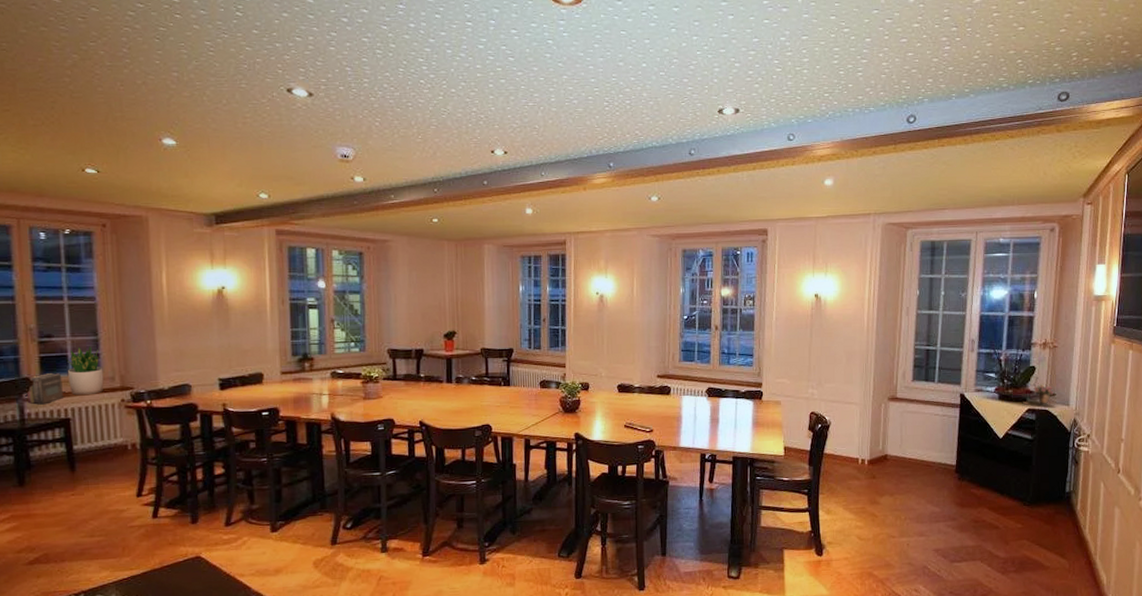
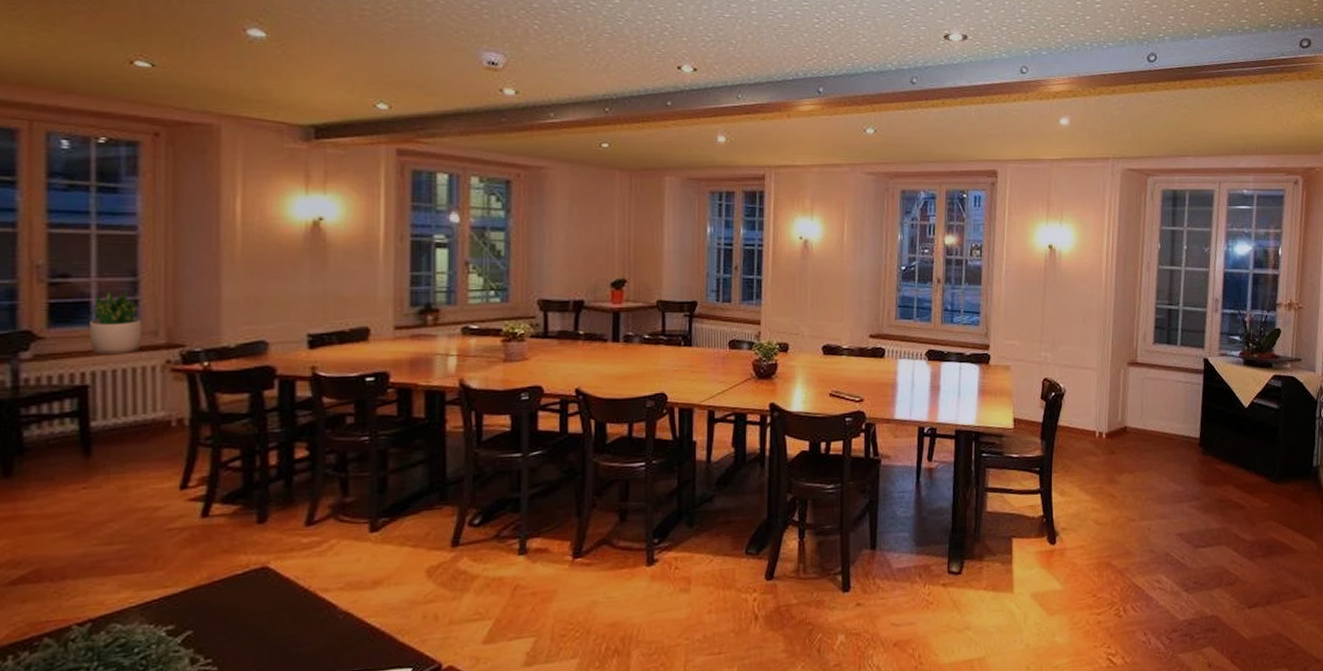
books: present [27,373,63,405] -> none [26,325,80,367]
flower arrangement: present [1023,376,1057,409] -> none [1268,340,1303,375]

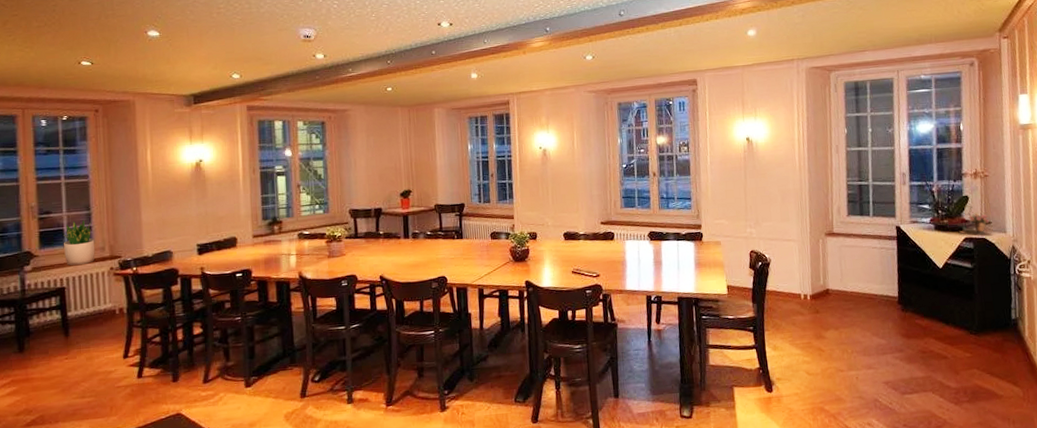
flower arrangement: none [1268,340,1303,375] -> present [959,206,994,237]

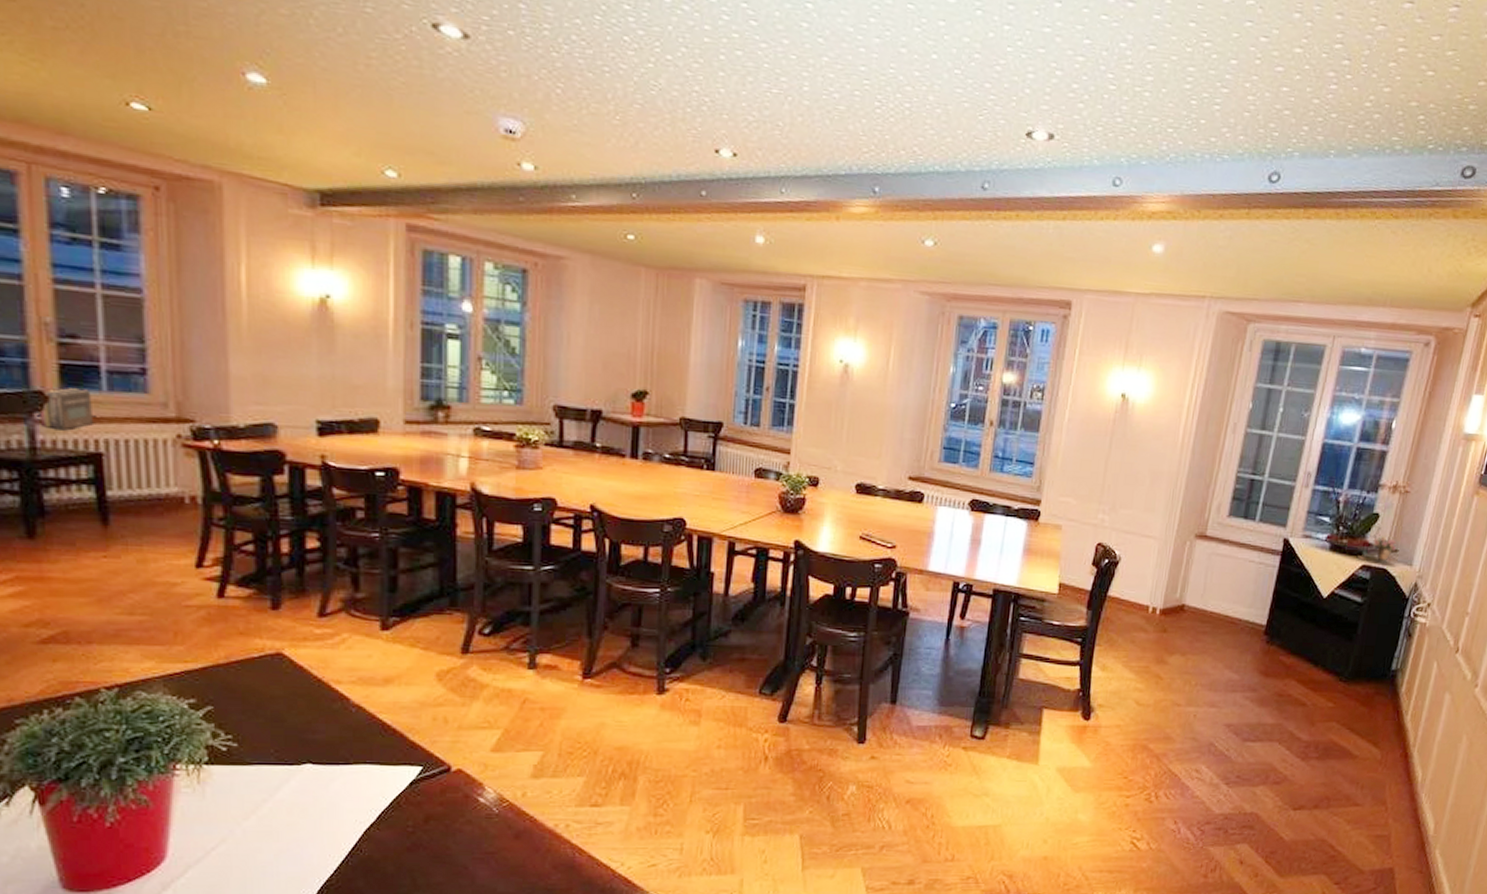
books: none [28,246,59,276] -> present [41,388,93,431]
planter: present [62,220,95,266] -> none [98,355,153,425]

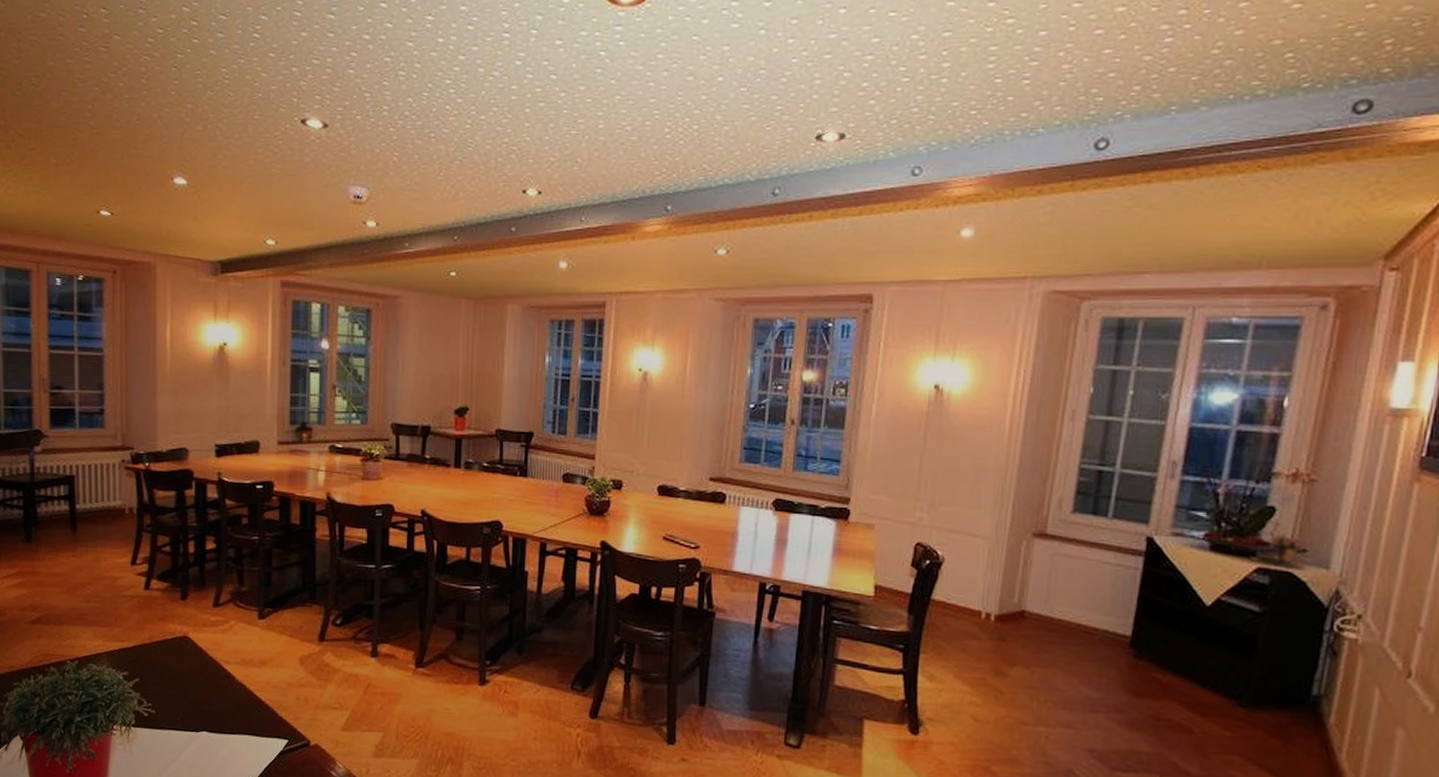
books: present [41,388,93,431] -> none [38,427,69,459]

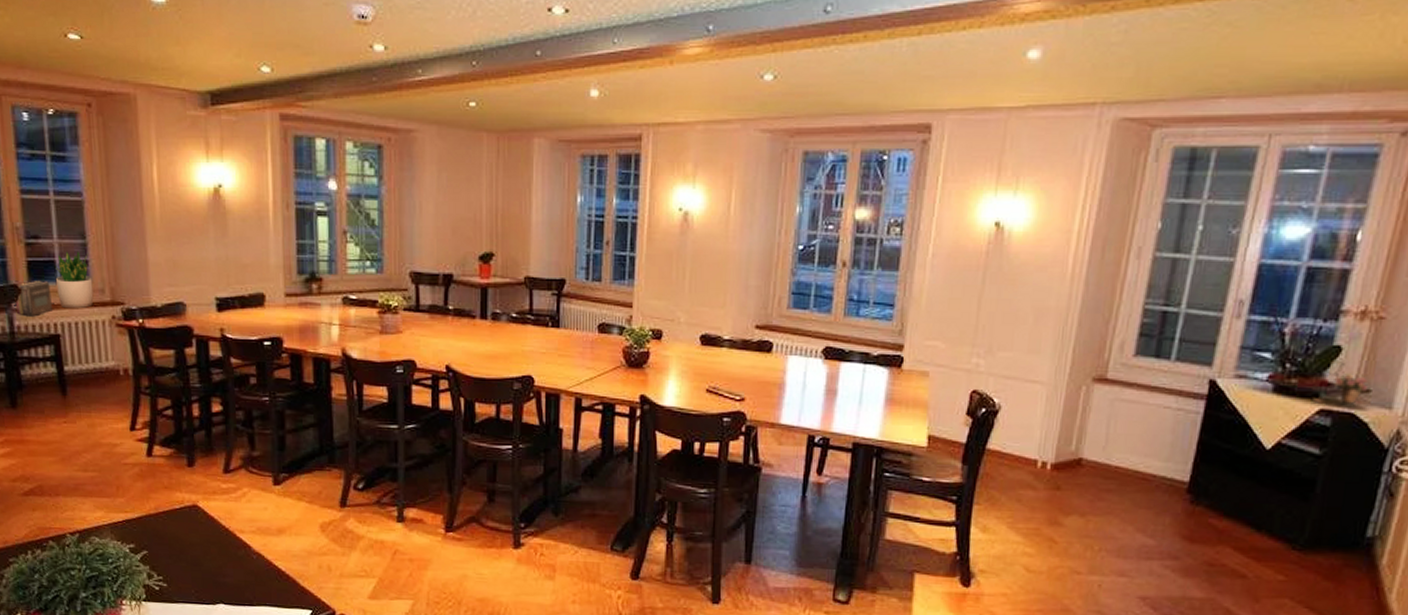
books: none [38,427,69,459] -> present [16,281,52,317]
planter: none [74,400,107,453] -> present [54,251,94,309]

